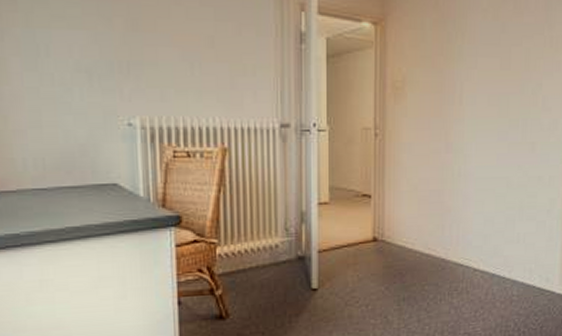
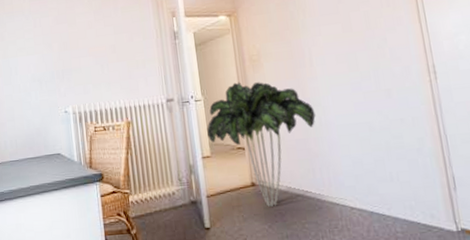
indoor plant: none [329,113,455,266] -> present [207,82,316,207]

